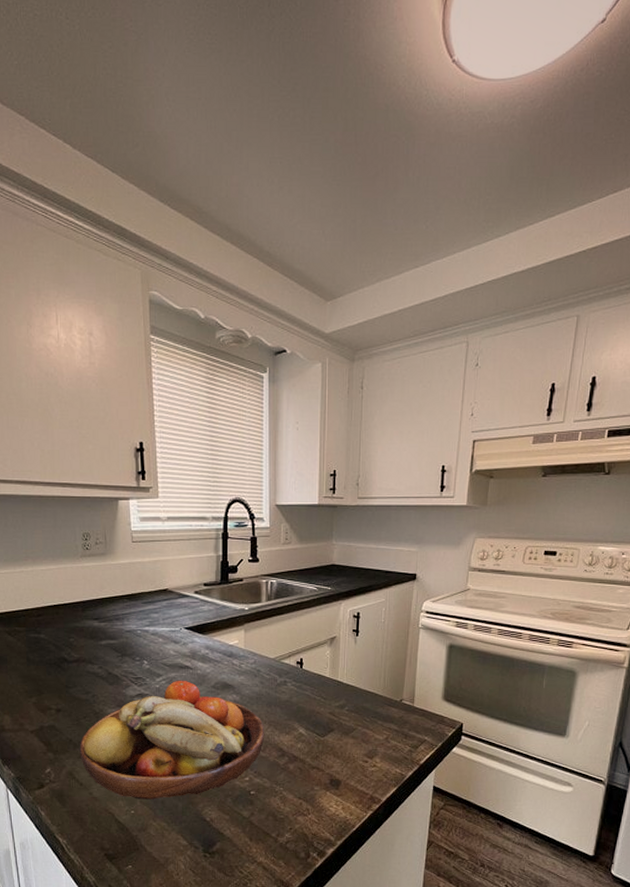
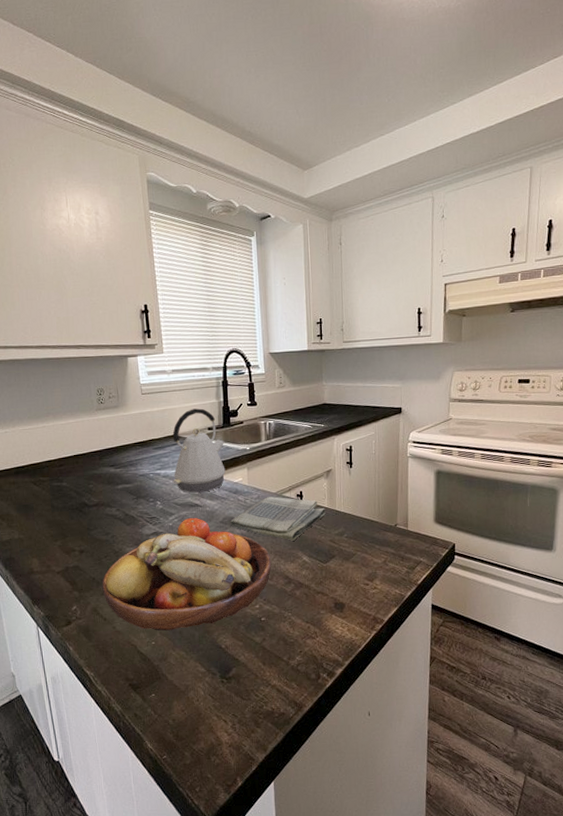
kettle: none [162,561,222,654] -> present [172,408,226,493]
dish towel: none [222,662,327,711] -> present [230,496,326,541]

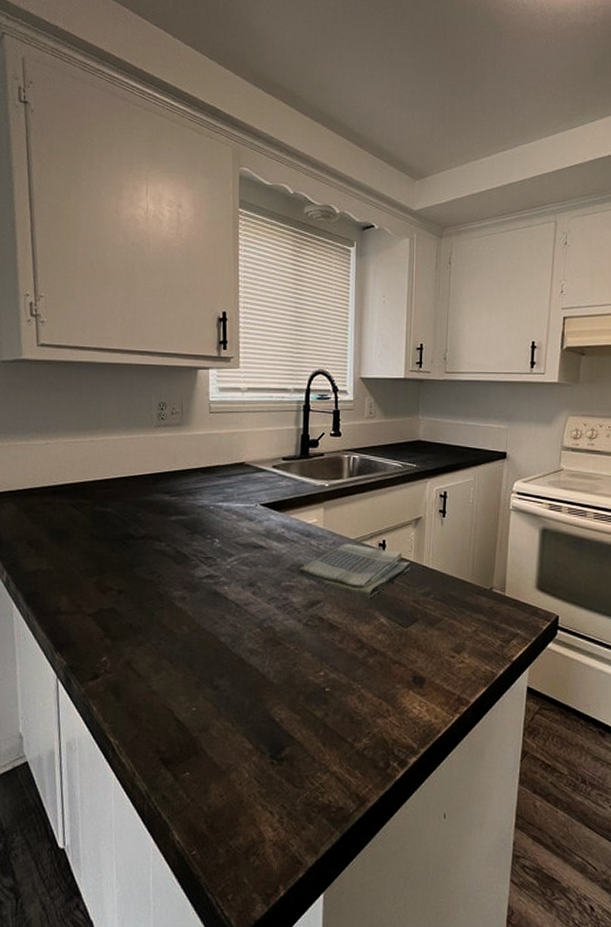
fruit bowl: present [102,517,272,631] -> none [140,561,343,695]
kettle: present [172,408,226,493] -> none [236,434,301,532]

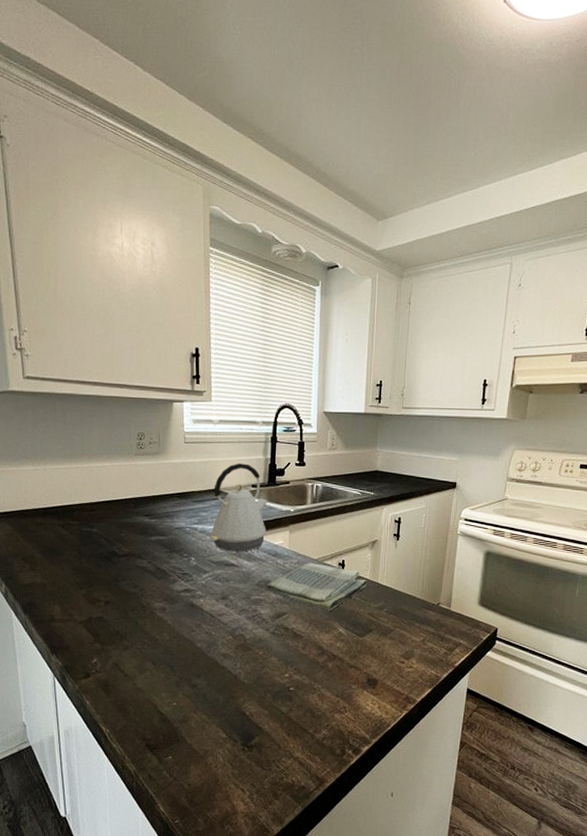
kettle: none [236,434,301,532] -> present [210,463,268,552]

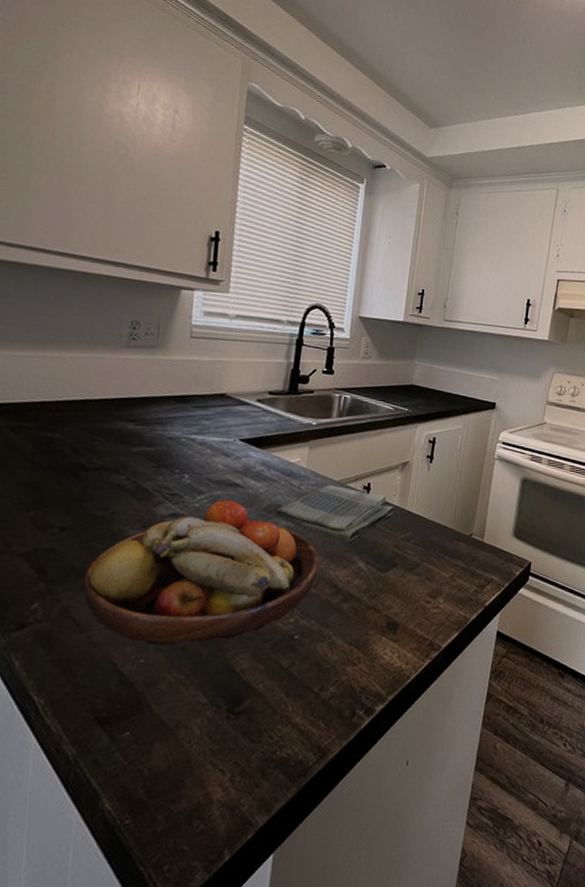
fruit bowl: none [126,577,306,693] -> present [82,499,320,645]
kettle: present [210,463,268,552] -> none [211,365,287,470]

